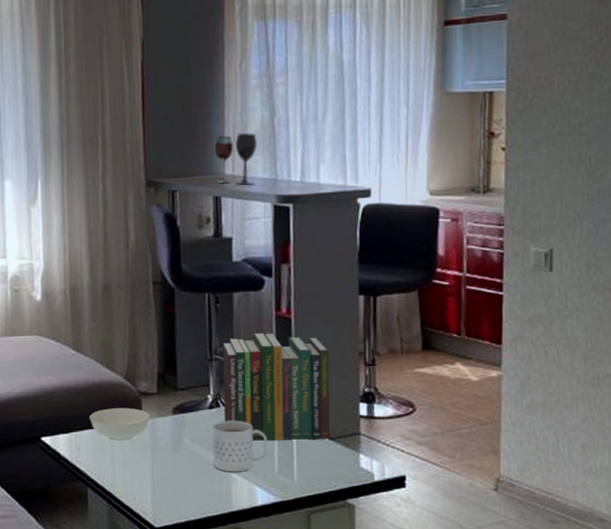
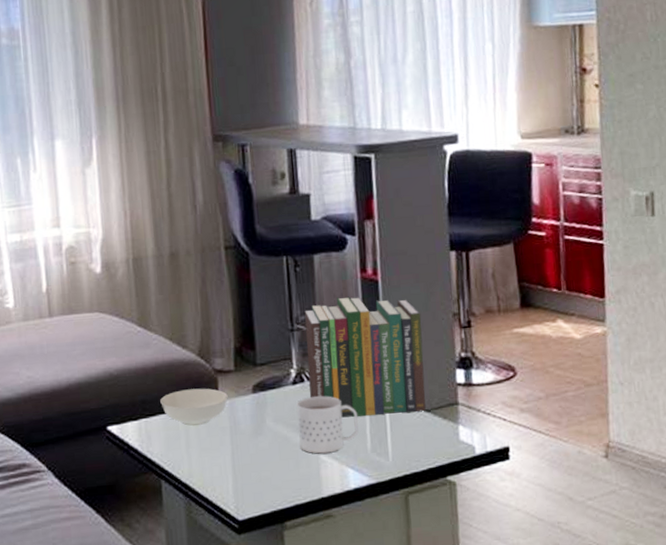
wineglass: present [215,135,234,184] -> none [287,81,308,135]
wine glass: present [235,132,258,186] -> none [309,77,334,136]

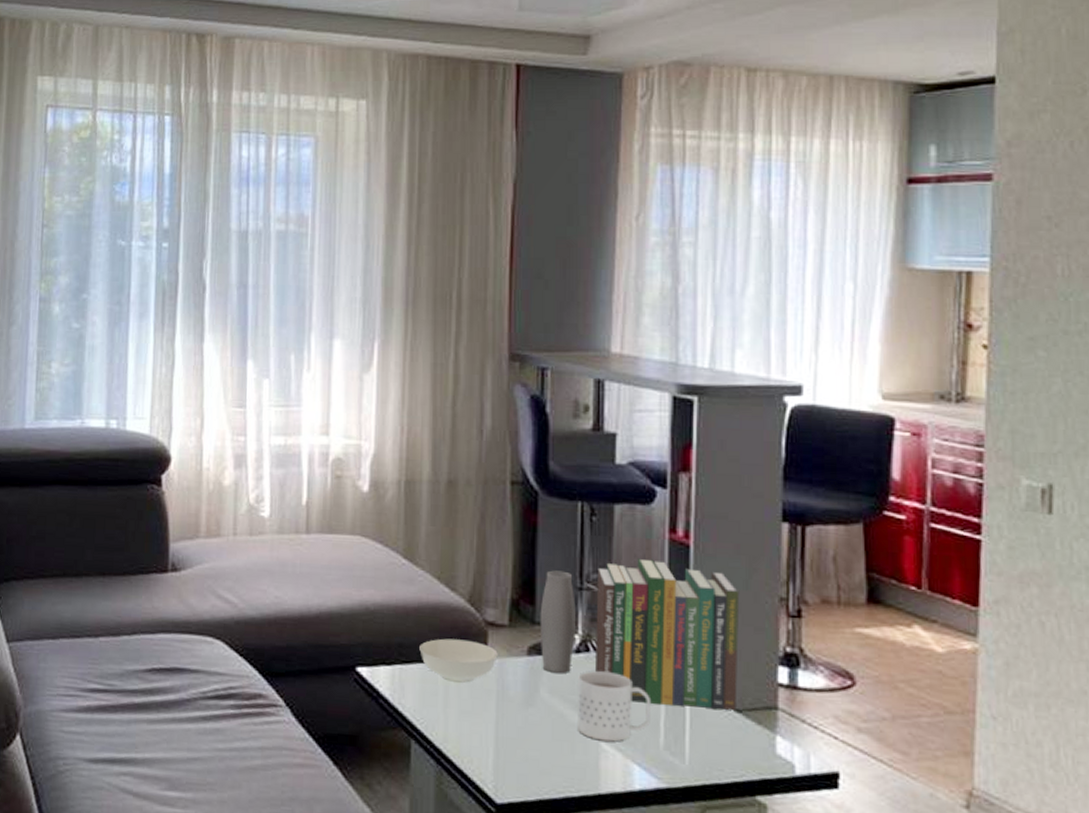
vase: none [260,317,291,404] -> present [540,570,576,673]

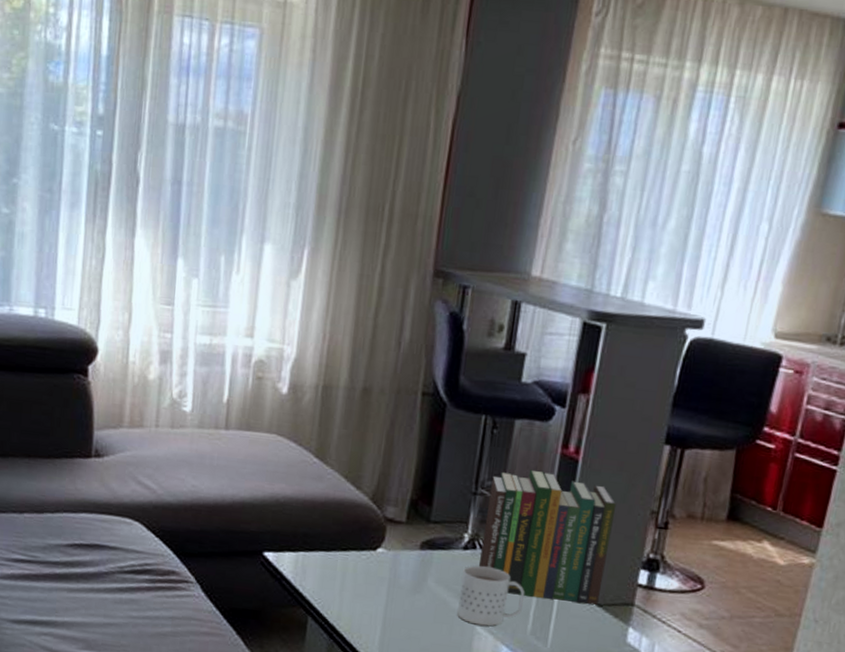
bowl: present [419,638,498,683] -> none [322,531,394,571]
vase: present [540,570,576,673] -> none [432,475,469,567]

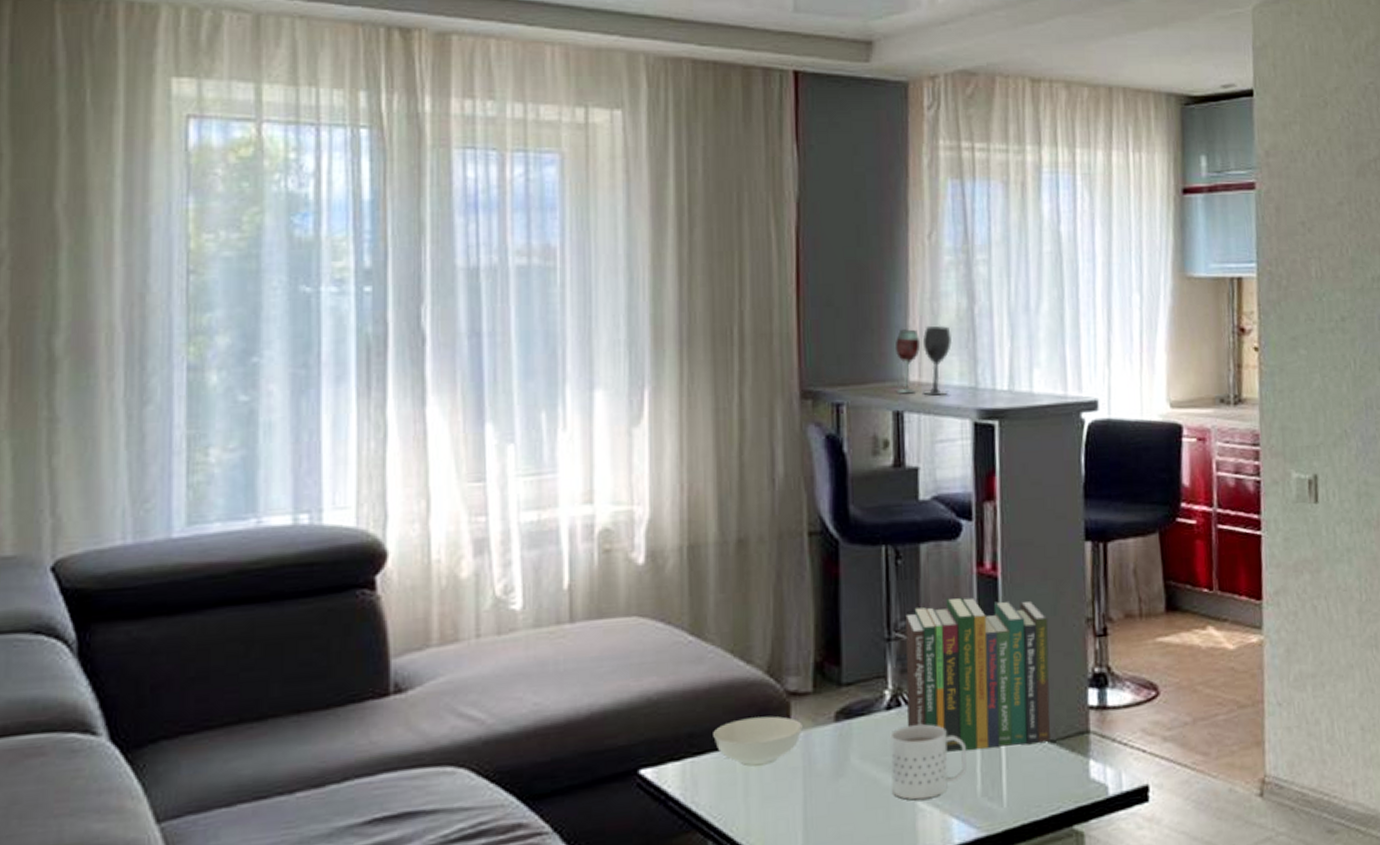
bowl: none [322,531,394,571] -> present [713,716,803,766]
wineglass: none [518,227,548,287] -> present [896,329,921,394]
wine glass: none [542,227,578,294] -> present [922,325,953,397]

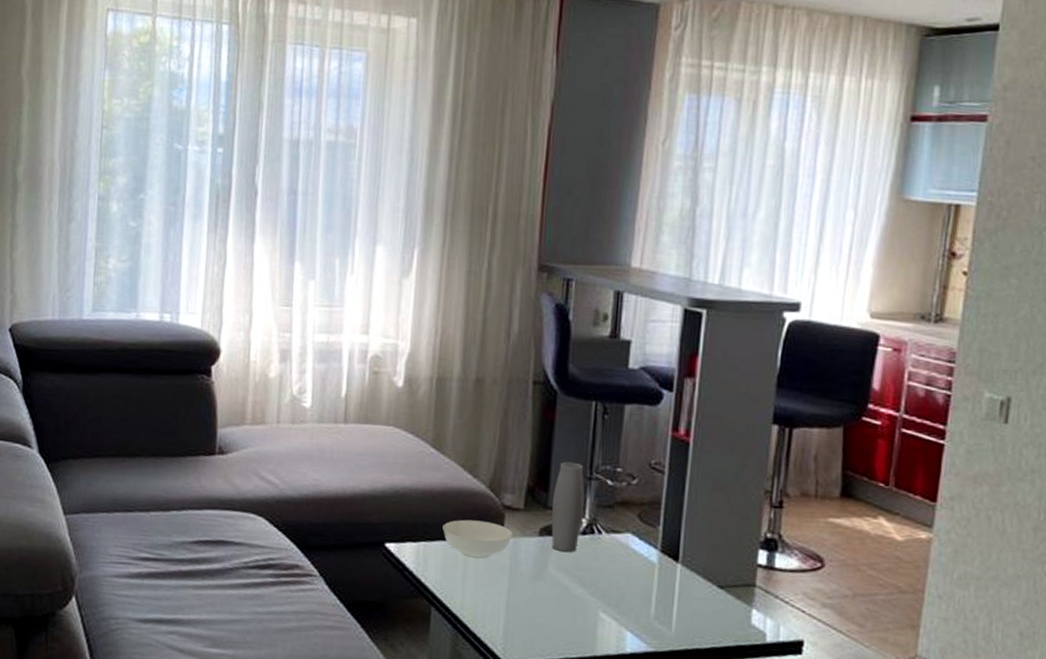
vase: none [846,623,885,736] -> present [551,461,585,552]
mug: present [890,724,967,800] -> none [580,550,645,612]
wineglass: present [896,329,921,394] -> none [619,222,645,278]
books: present [905,597,1051,752] -> none [597,453,730,588]
wine glass: present [922,325,953,397] -> none [642,220,674,283]

